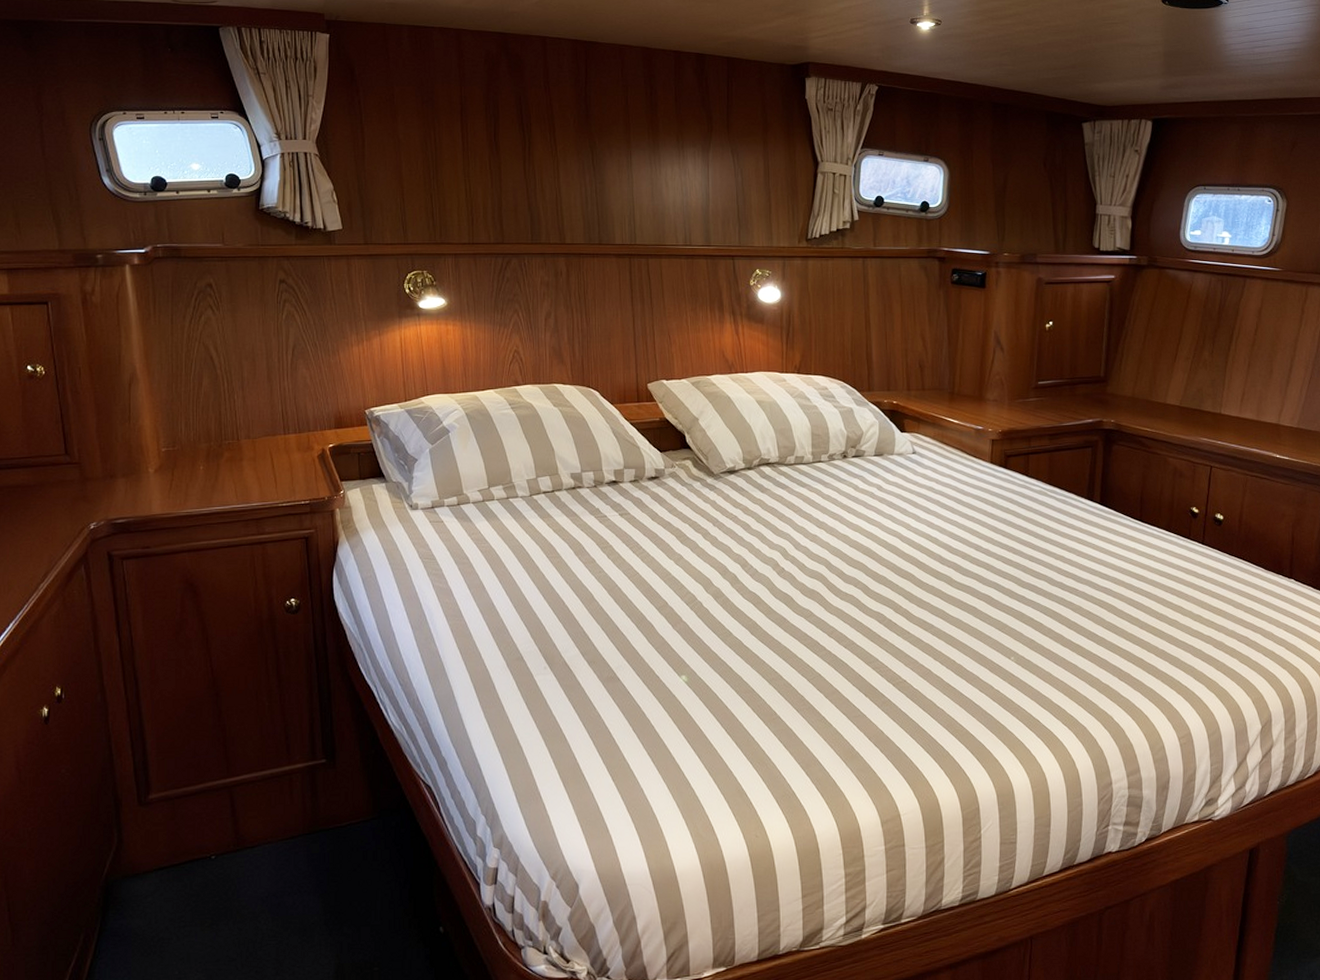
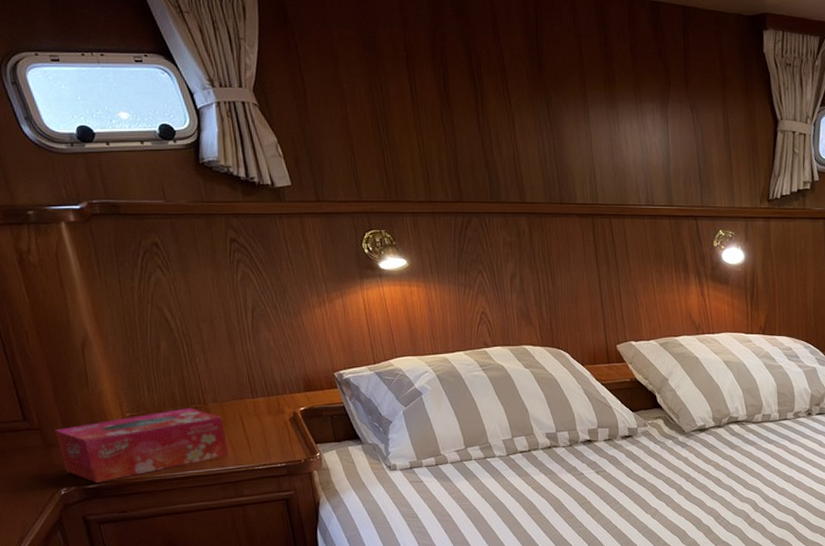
tissue box: none [93,444,255,518] -> present [54,408,229,483]

